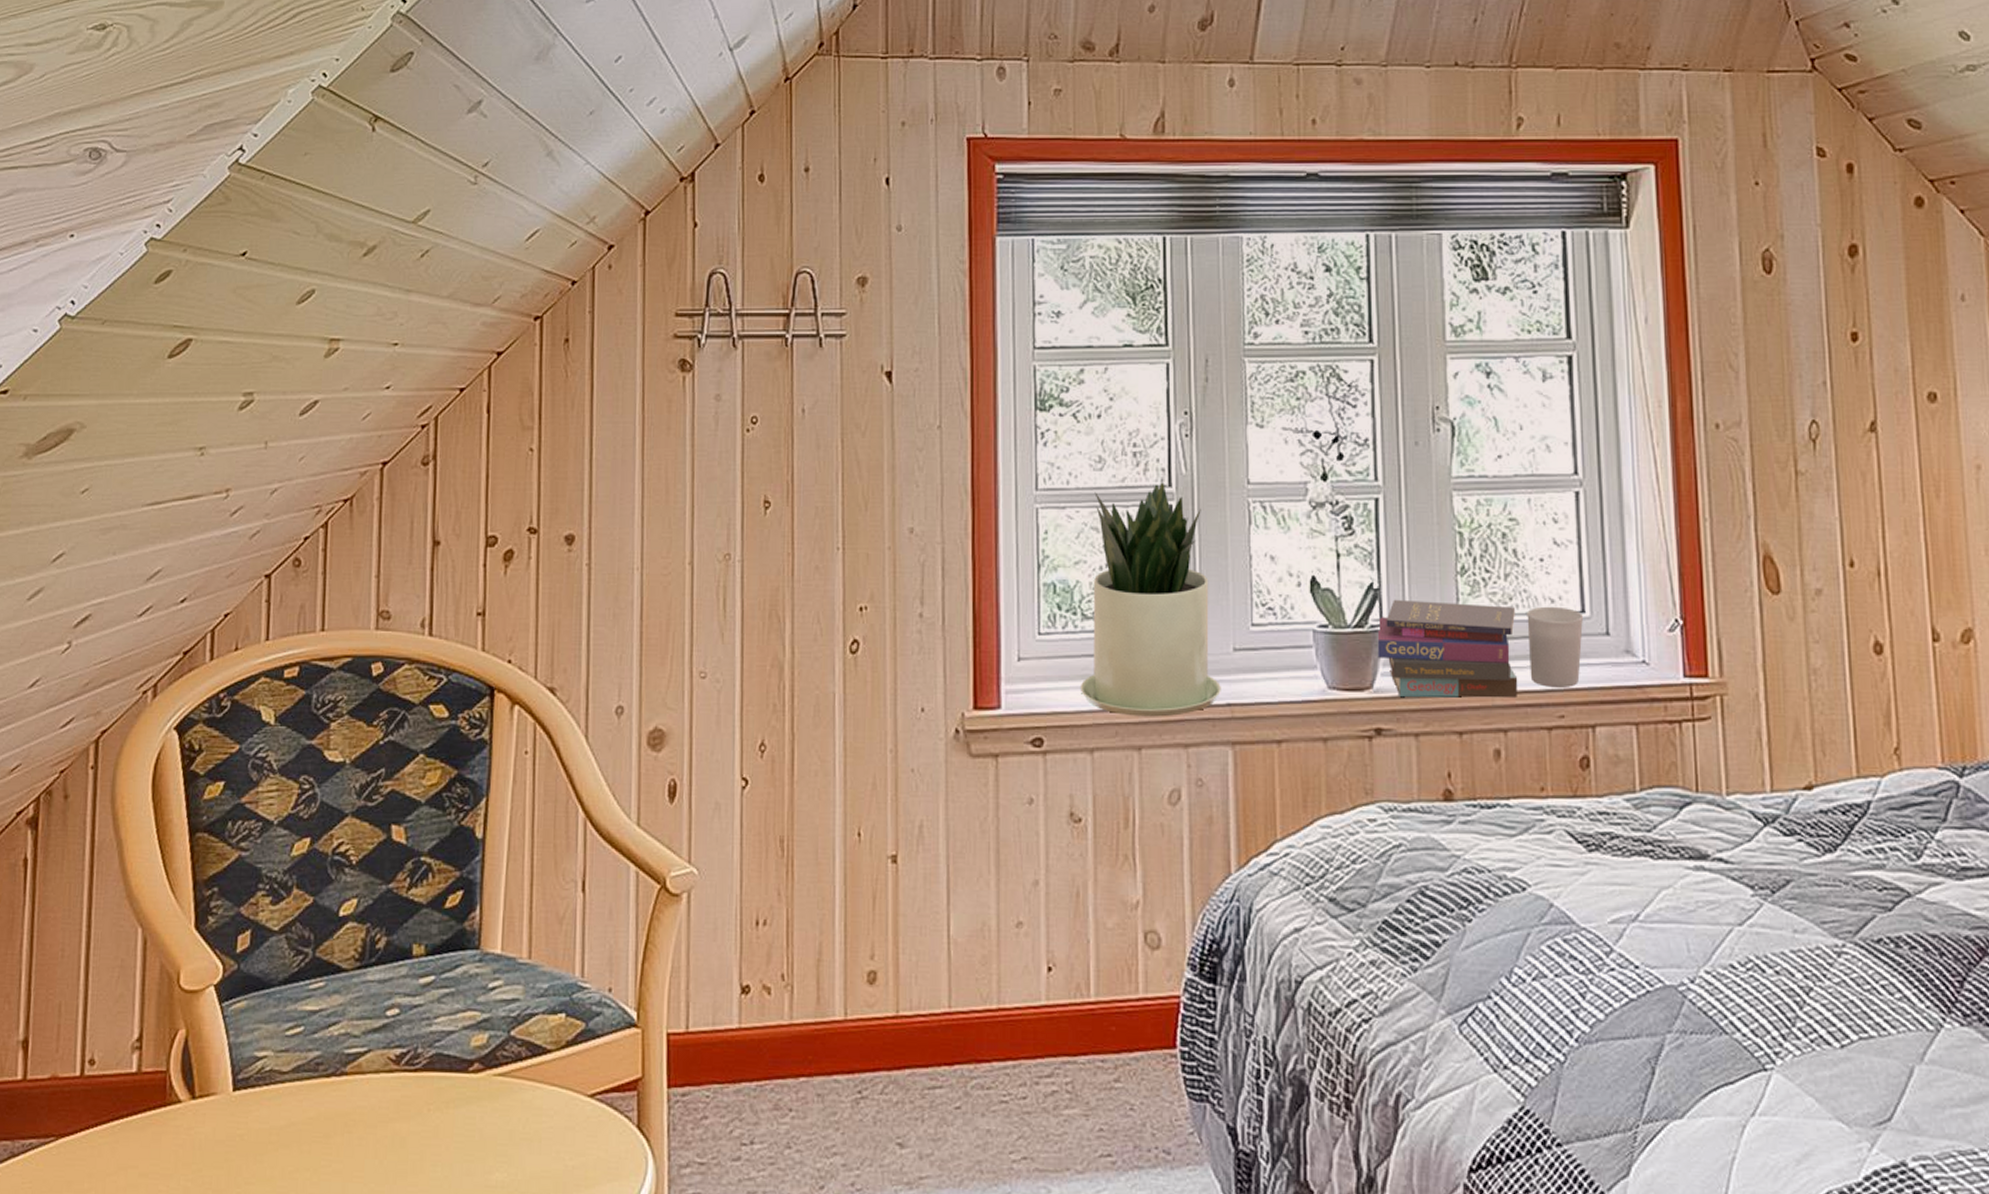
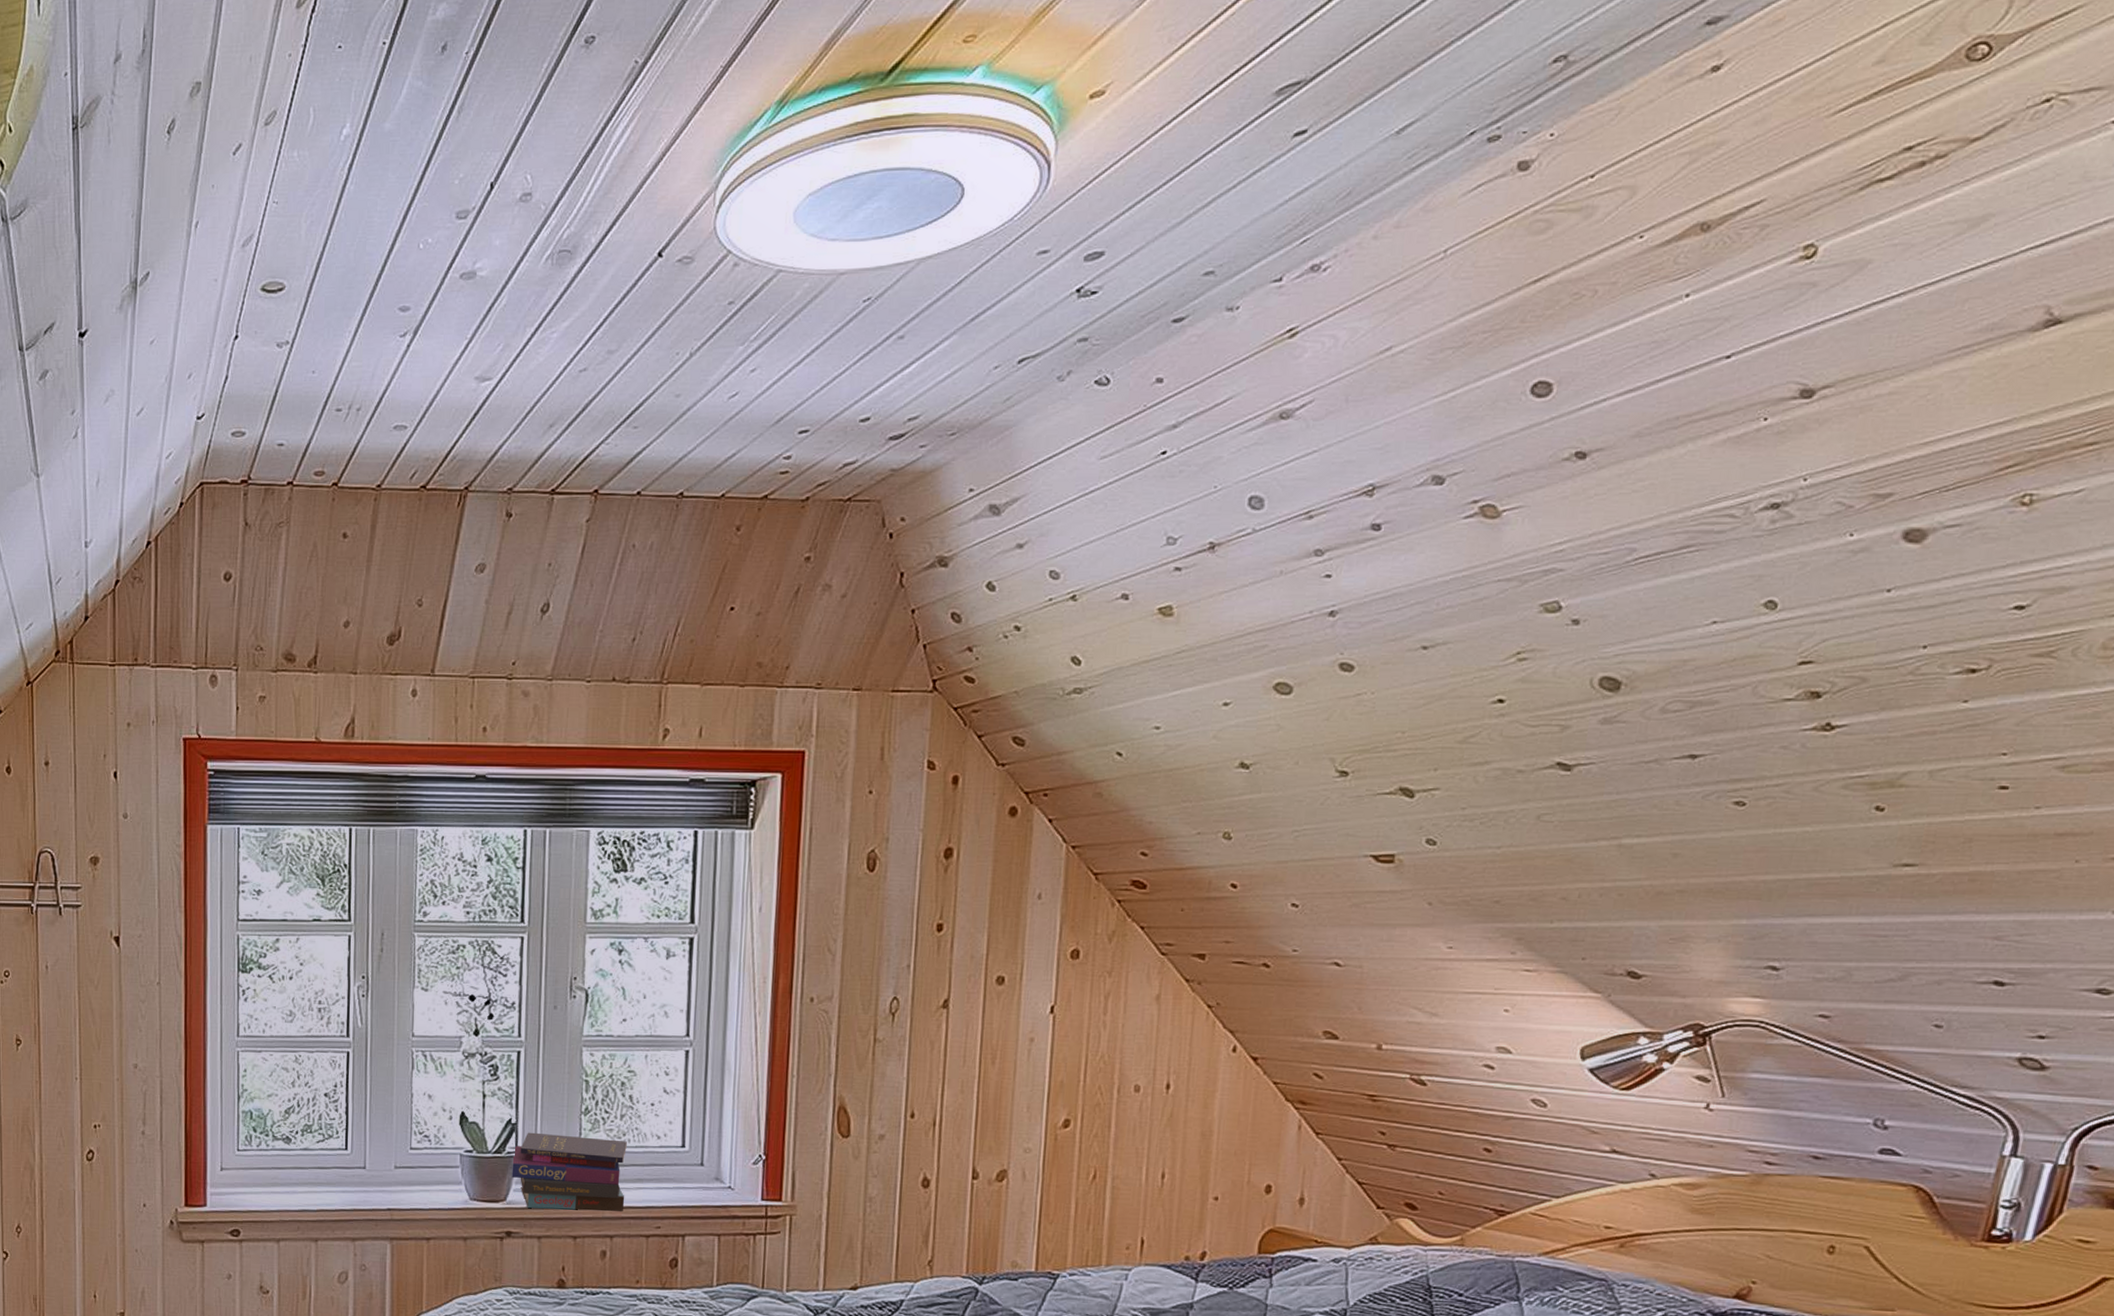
planter: present [1080,482,1221,717] -> none [270,1033,383,1217]
candle holder: present [1527,606,1584,689] -> none [635,1141,684,1206]

